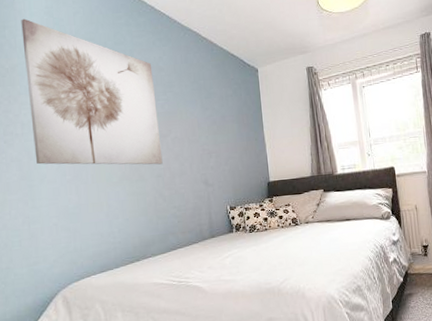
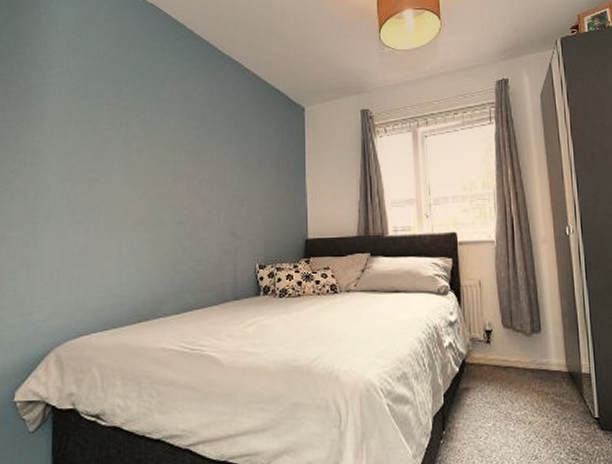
wall art: present [21,18,163,165] -> none [43,36,187,210]

